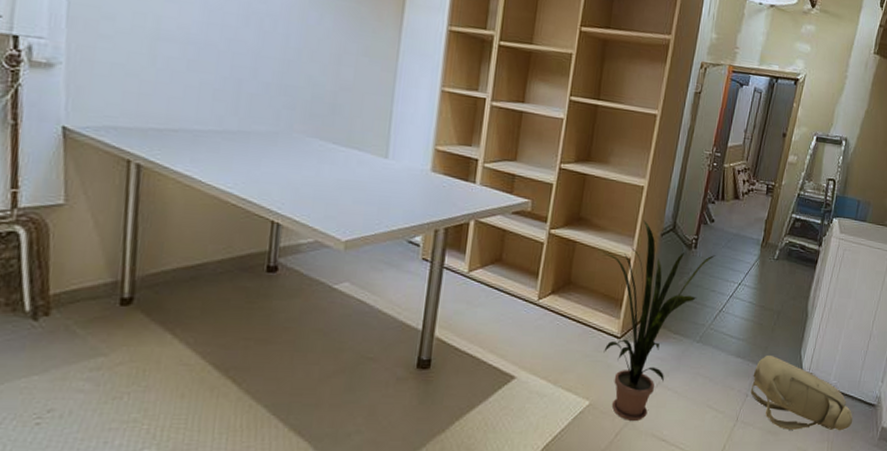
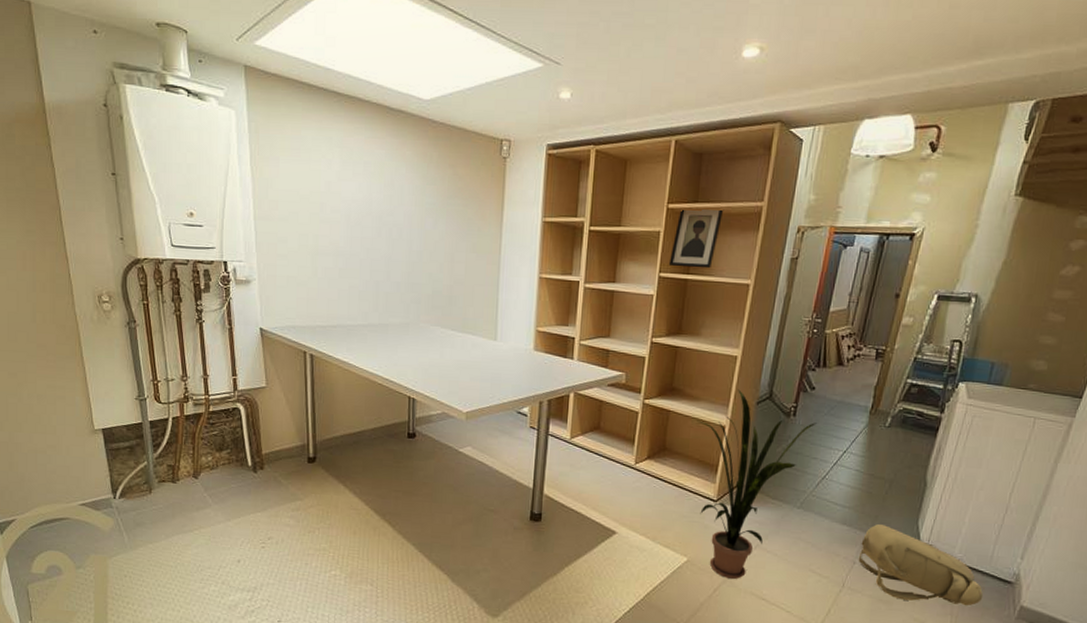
picture frame: none [579,34,635,96] -> present [668,209,724,269]

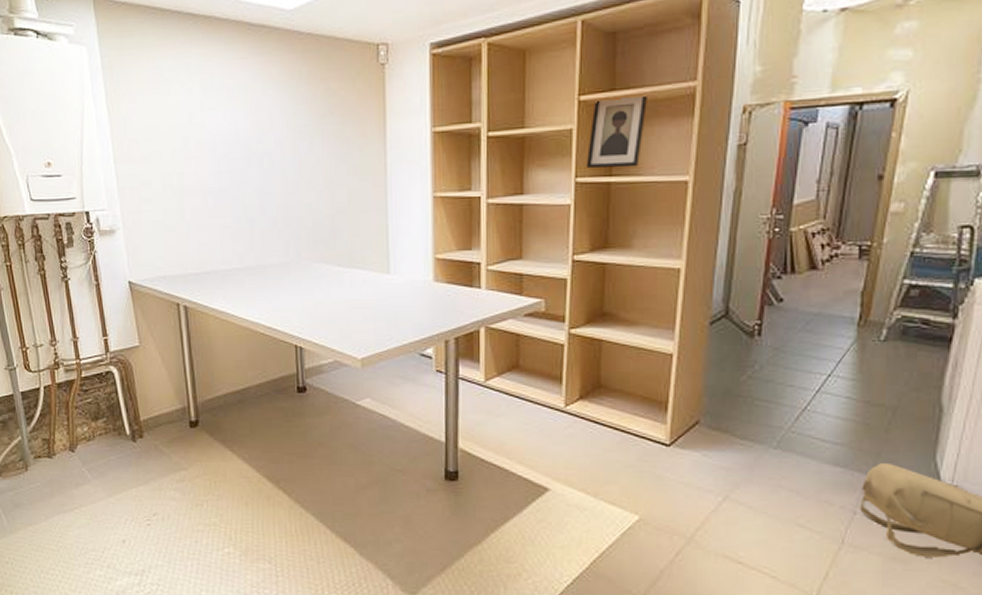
house plant: present [697,389,818,579] -> none [637,308,791,539]

